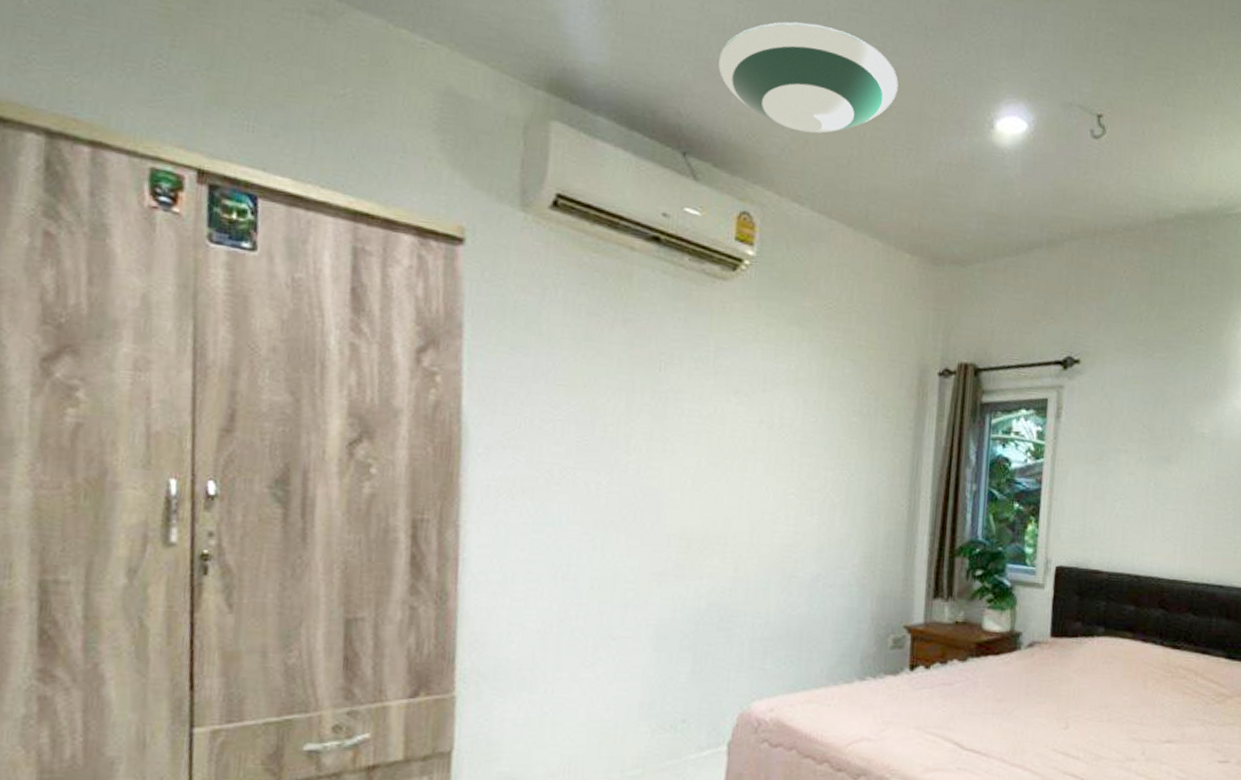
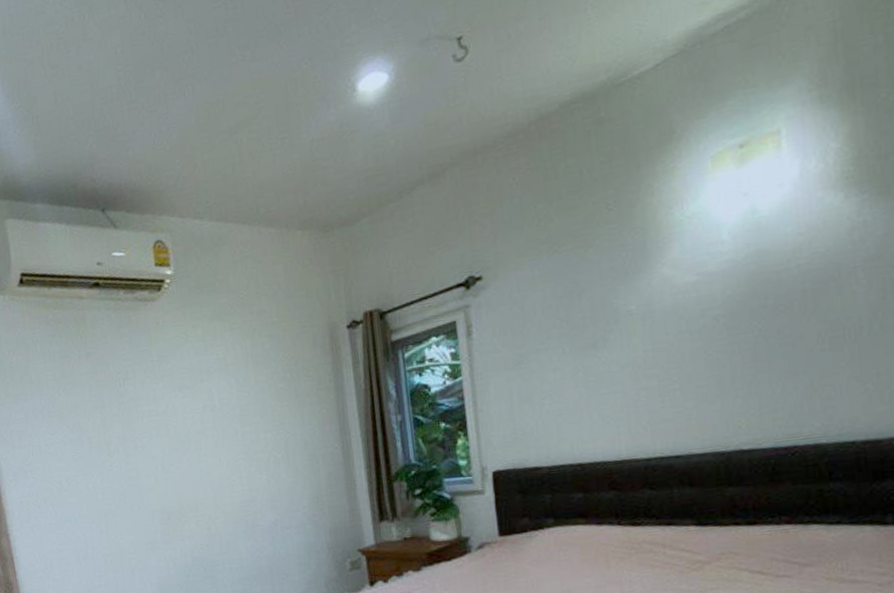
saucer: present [718,22,899,134] -> none [113,59,263,160]

